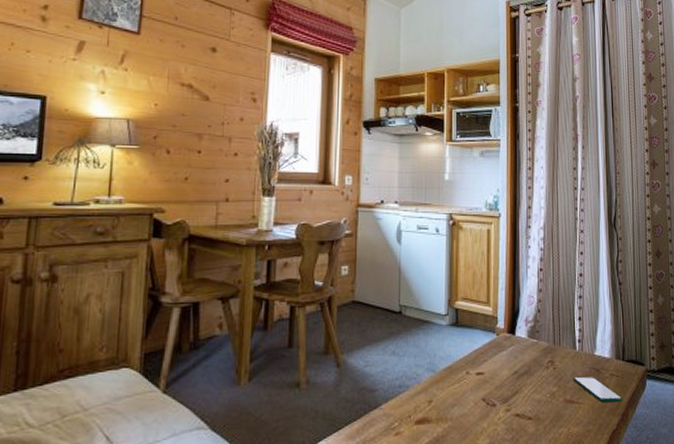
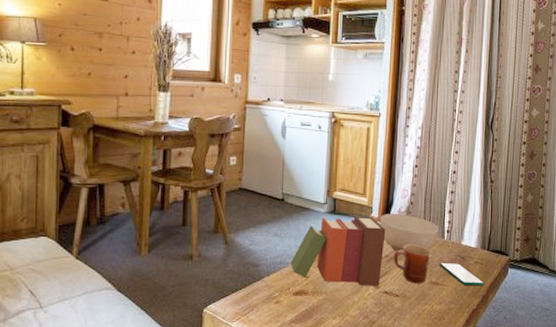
books: none [410,328,513,409] -> present [290,216,386,286]
bowl: none [507,322,569,367] -> present [380,213,439,252]
mug: none [523,358,564,403] -> present [393,245,431,284]

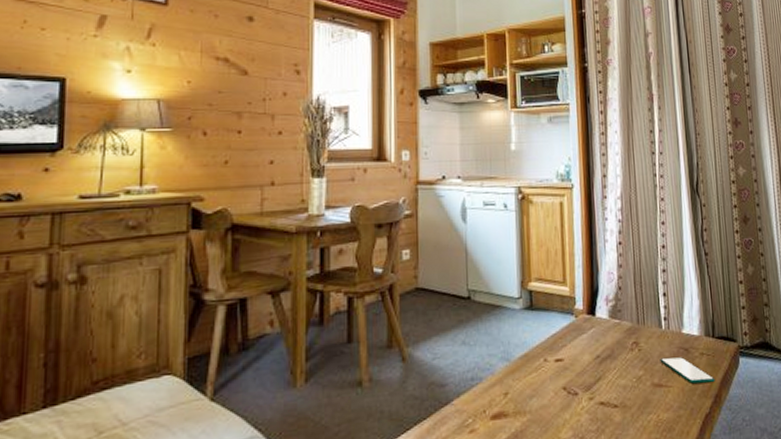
books: present [290,216,386,286] -> none [484,310,594,399]
bowl: present [380,213,439,252] -> none [586,301,654,351]
mug: present [393,245,431,284] -> none [605,339,650,389]

